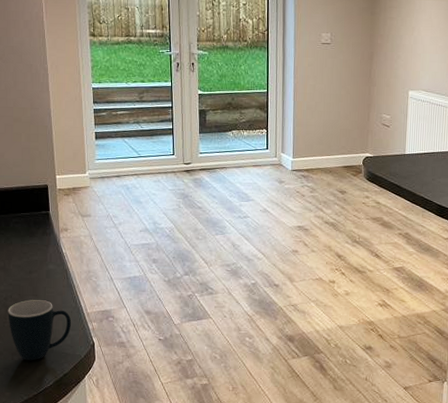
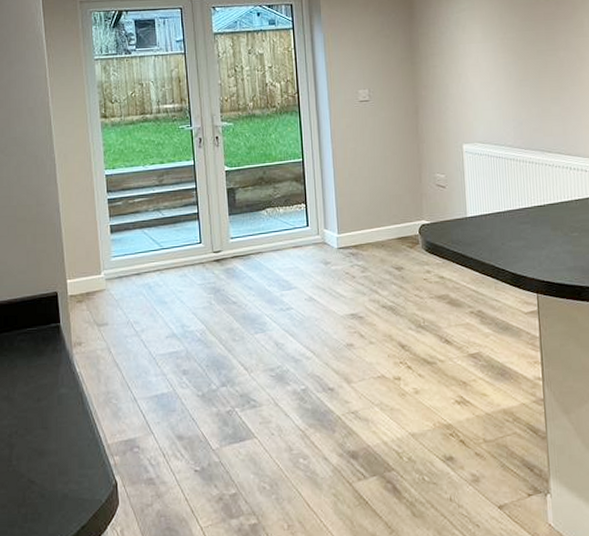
mug: present [8,300,72,361] -> none [12,433,89,513]

